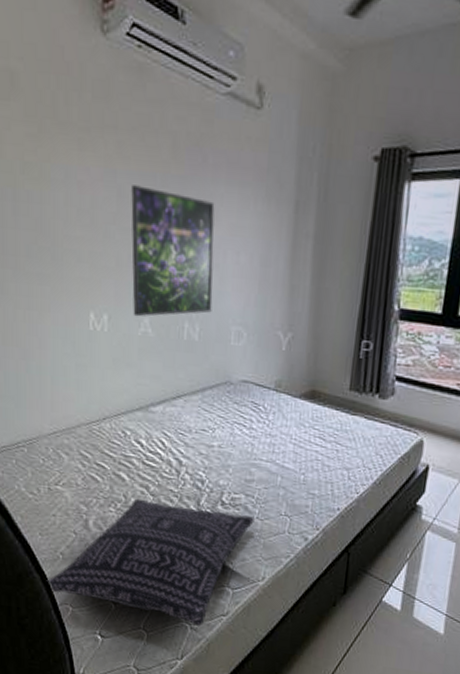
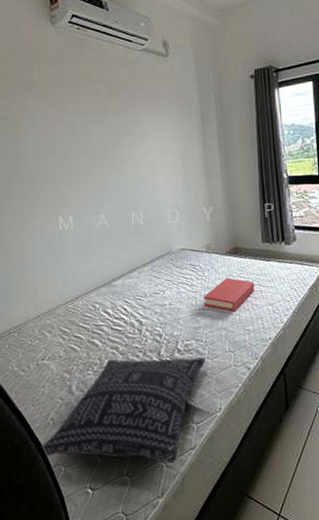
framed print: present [131,185,215,317] -> none [82,120,151,214]
hardback book: none [263,426,331,469] -> present [204,277,255,312]

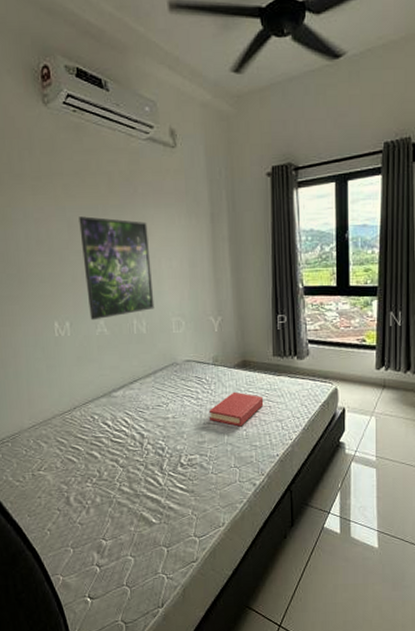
pillow: present [40,357,206,463] -> none [37,471,210,575]
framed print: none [82,120,151,214] -> present [79,216,155,321]

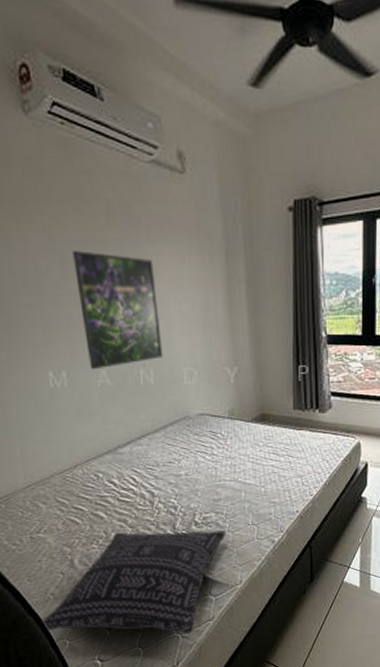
pillow: none [37,471,210,575] -> present [40,530,226,634]
hardback book: present [209,391,264,427] -> none [225,447,283,483]

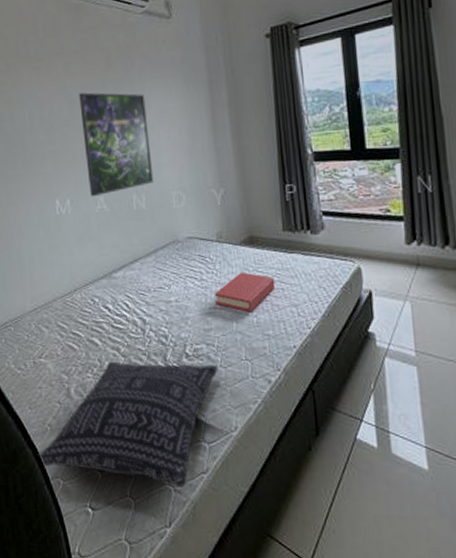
hardback book: none [225,447,283,483] -> present [215,272,276,312]

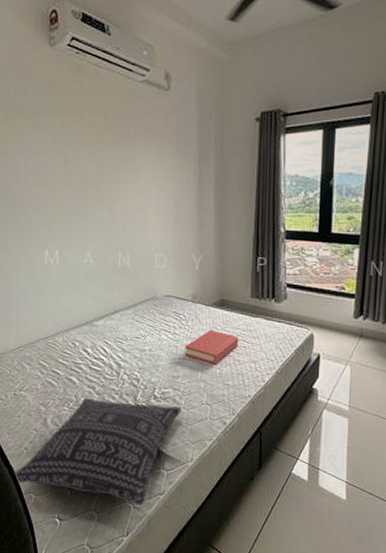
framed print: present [79,92,154,197] -> none [74,152,139,251]

